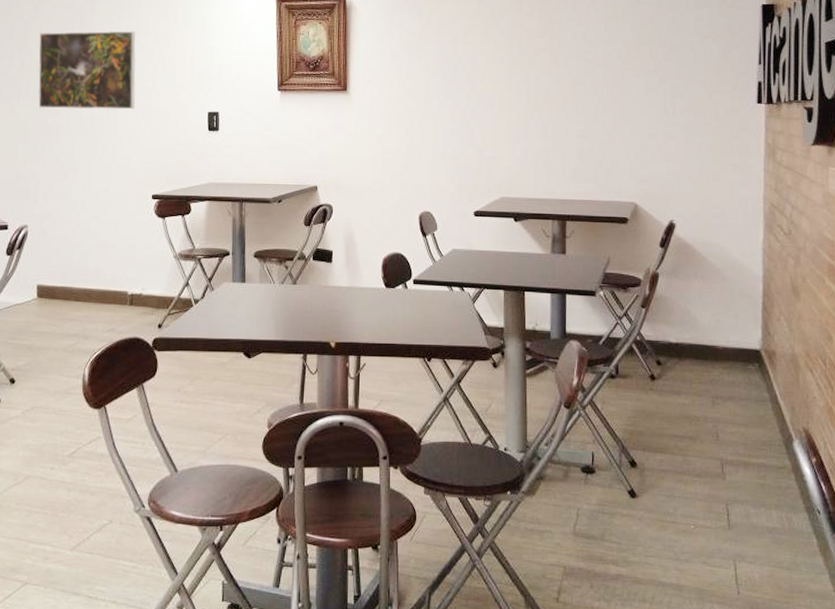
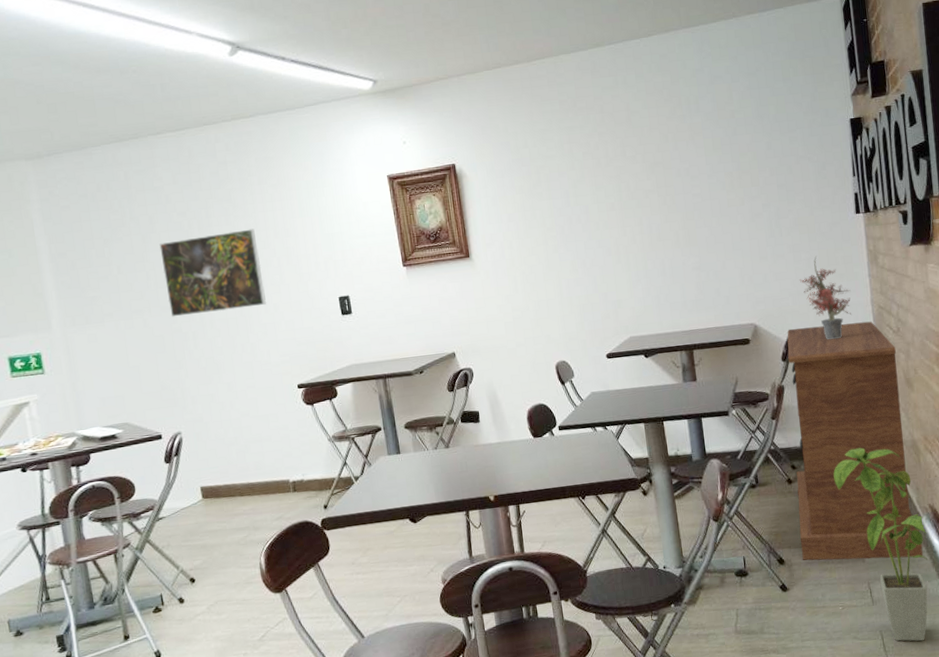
sideboard: none [657,214,791,484] -> present [787,321,923,561]
potted plant: none [688,141,743,233] -> present [799,256,852,340]
house plant: none [702,353,798,580] -> present [833,447,928,642]

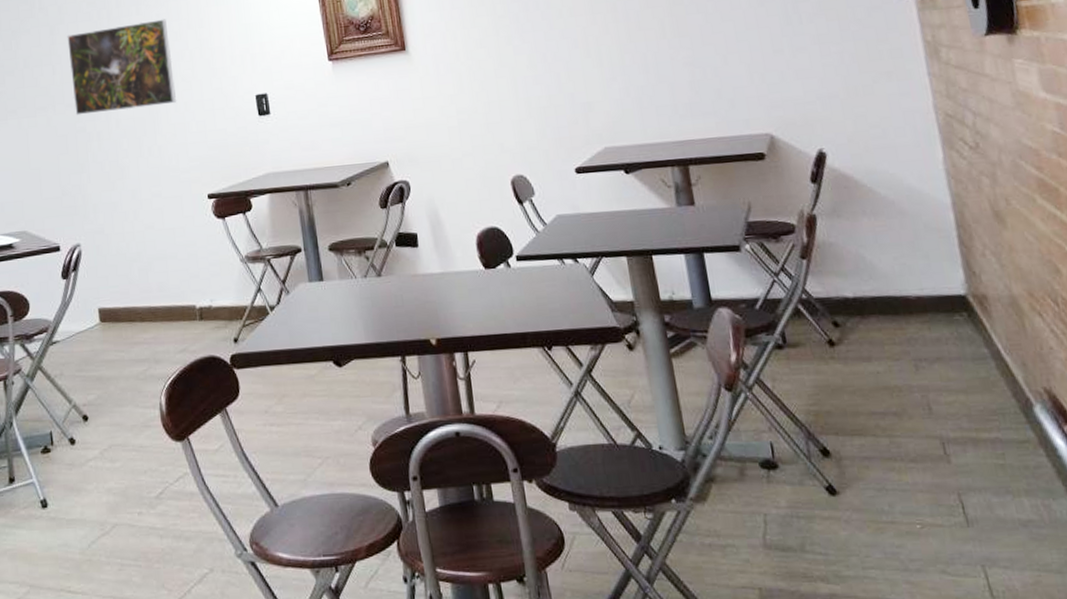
sideboard: present [787,321,923,561] -> none [816,133,1041,462]
potted plant: present [799,256,852,340] -> none [829,48,908,157]
house plant: present [833,447,928,642] -> none [894,302,1056,587]

